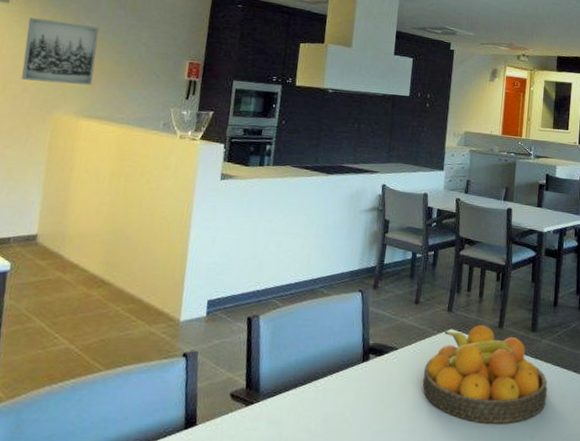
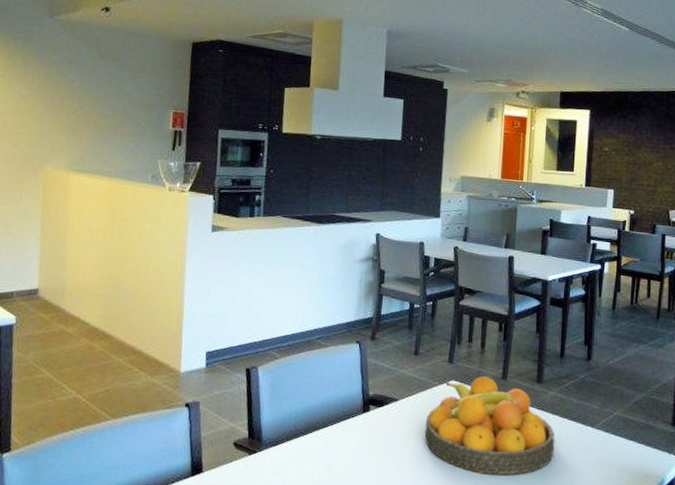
wall art: present [21,18,99,85] -> none [10,72,81,139]

